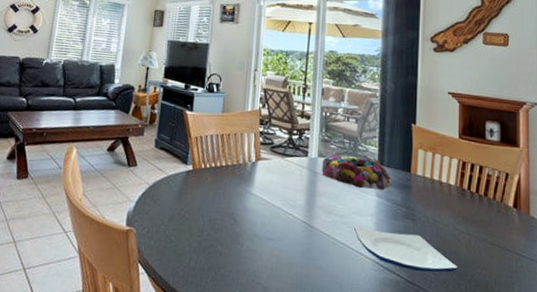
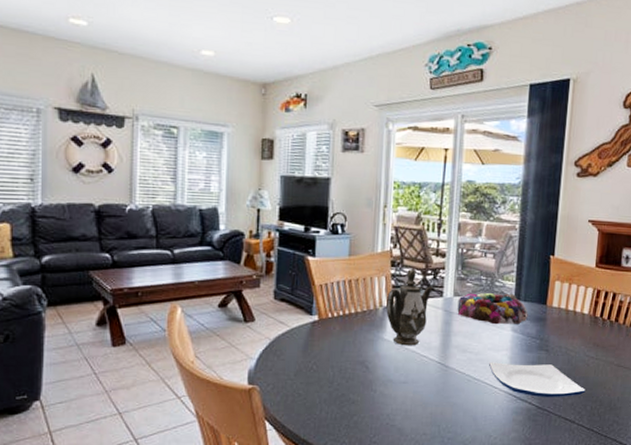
teapot: none [254,128,298,203] -> present [386,269,433,346]

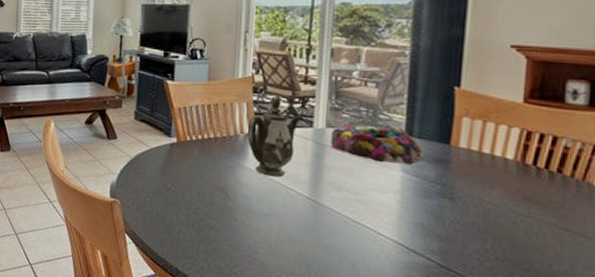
plate: present [489,362,586,397] -> none [372,204,512,259]

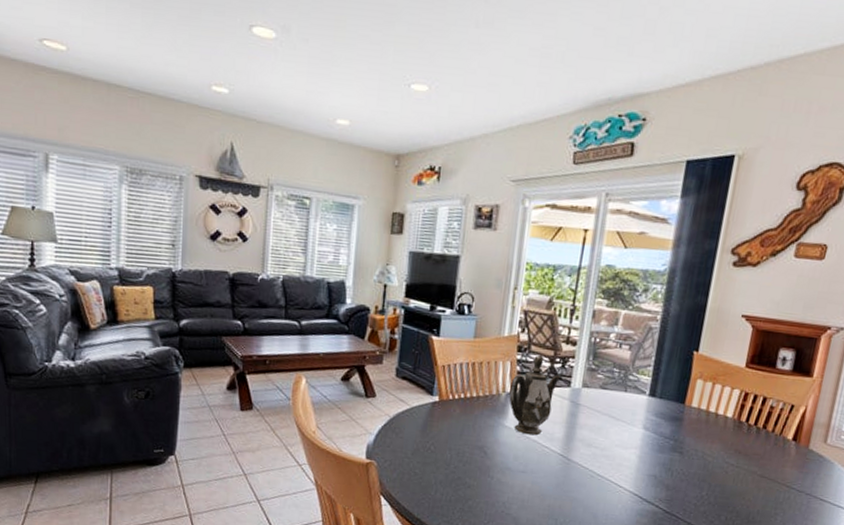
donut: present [330,125,424,165] -> none [584,385,663,422]

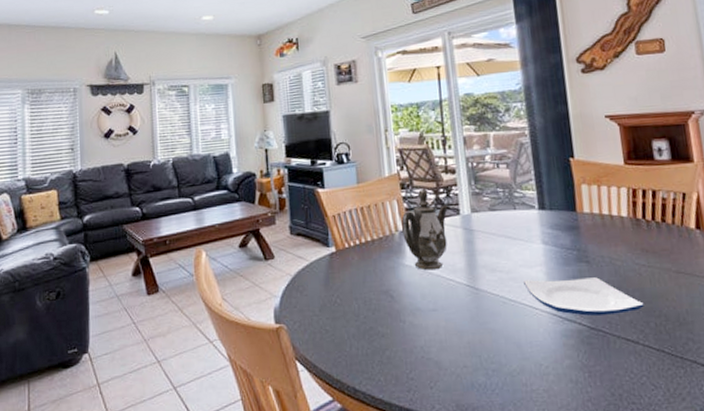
plate: none [615,459,721,504] -> present [524,277,644,316]

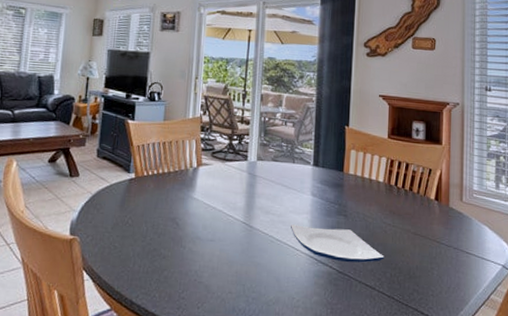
teapot: present [401,189,448,271] -> none [196,134,238,206]

